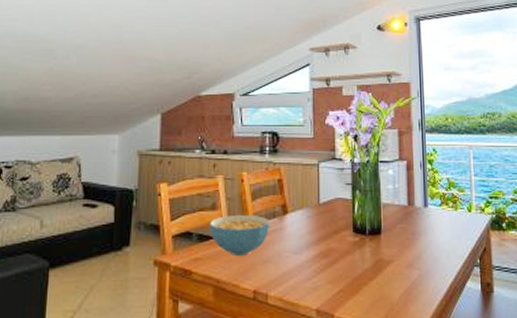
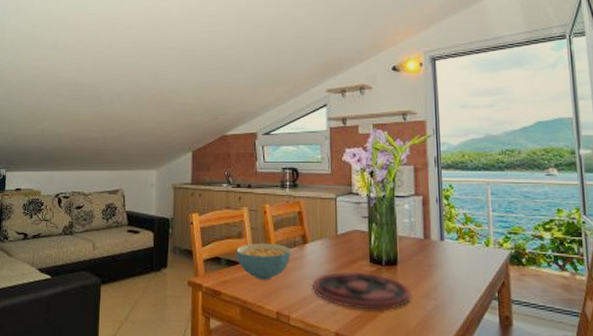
plate: none [292,244,395,284] -> present [311,272,411,310]

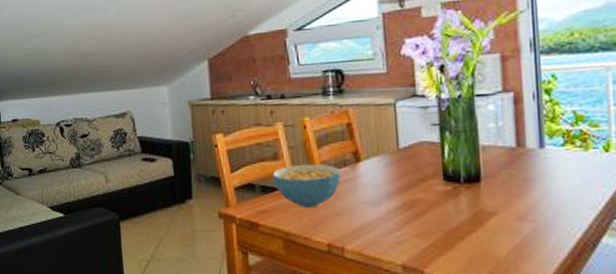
plate: present [311,272,411,310] -> none [369,193,501,238]

